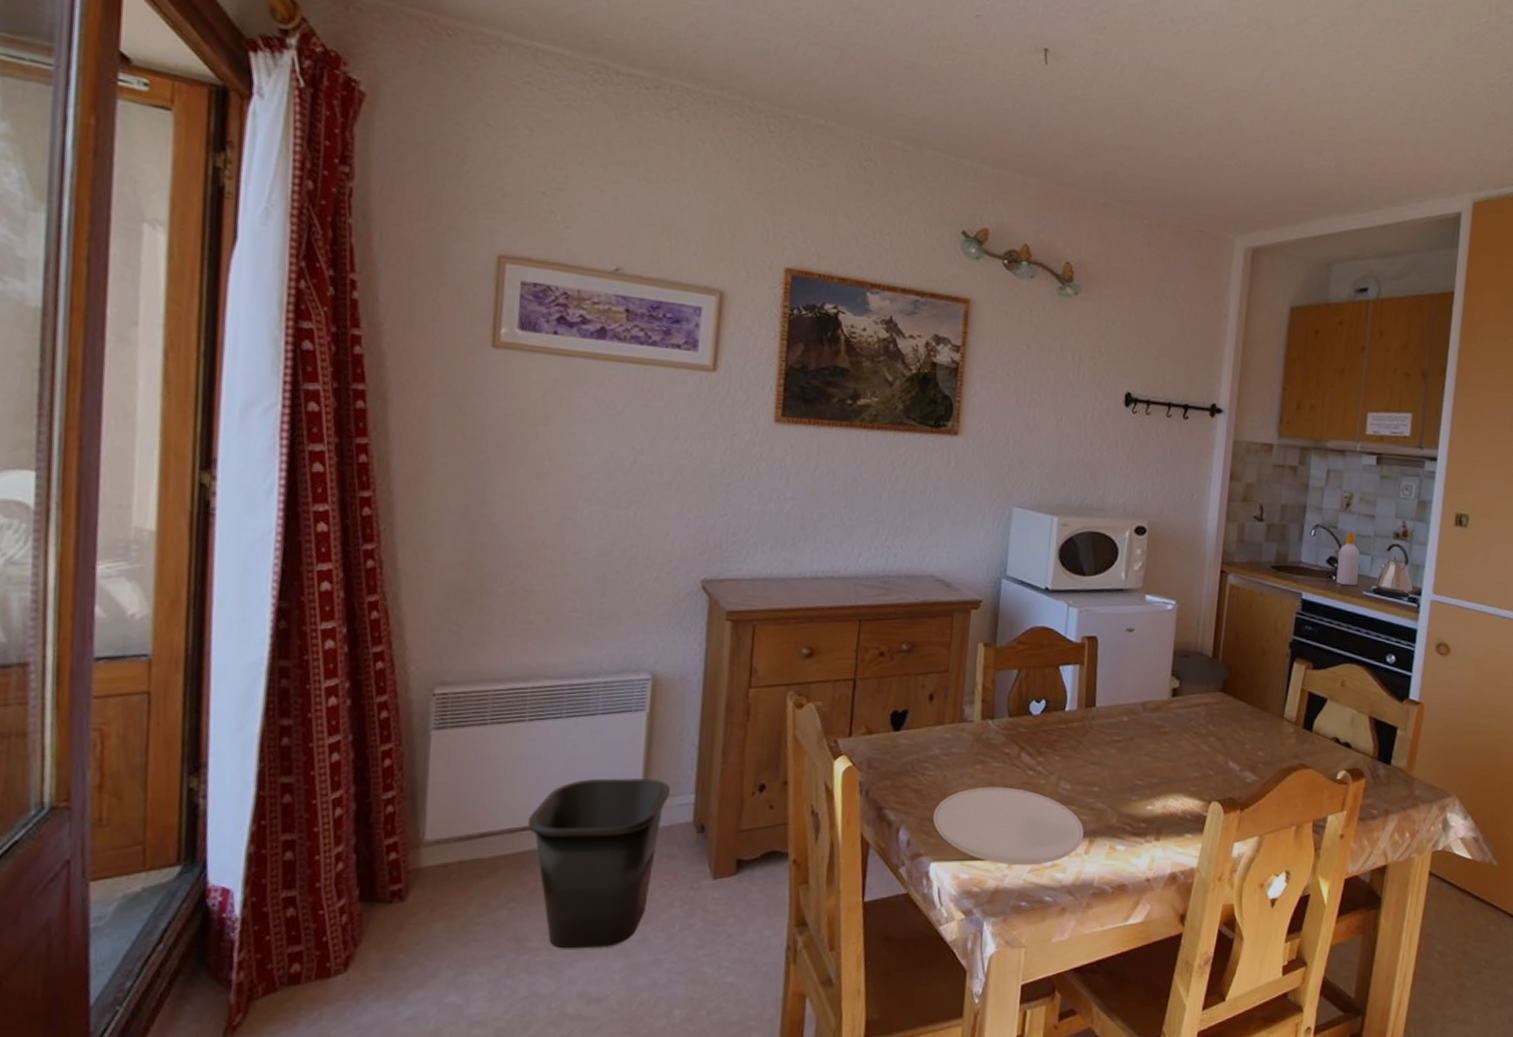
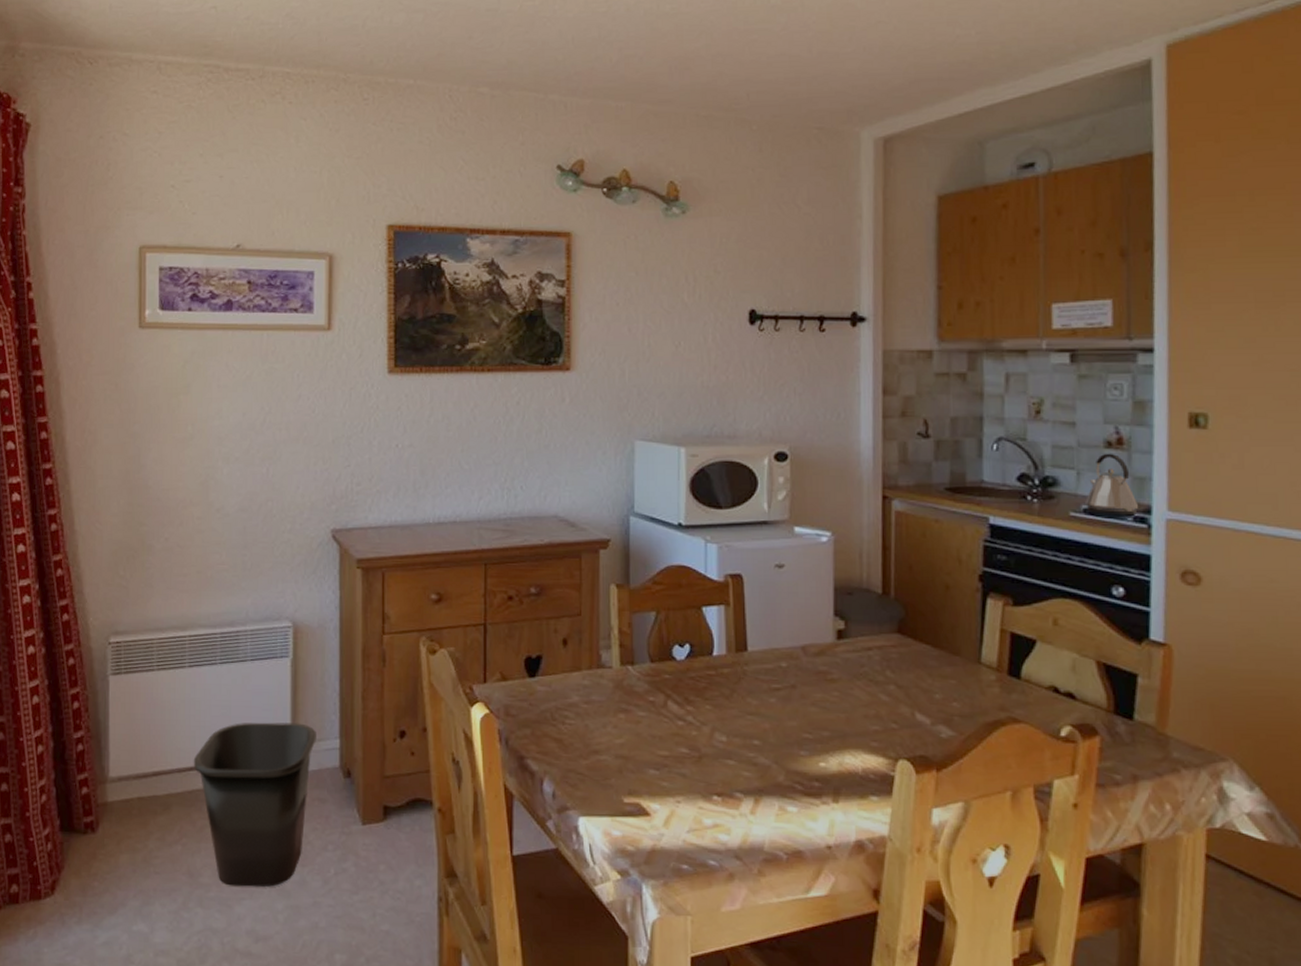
plate: present [933,787,1084,866] -> none [578,737,748,825]
soap bottle: present [1336,531,1360,586] -> none [1031,443,1062,507]

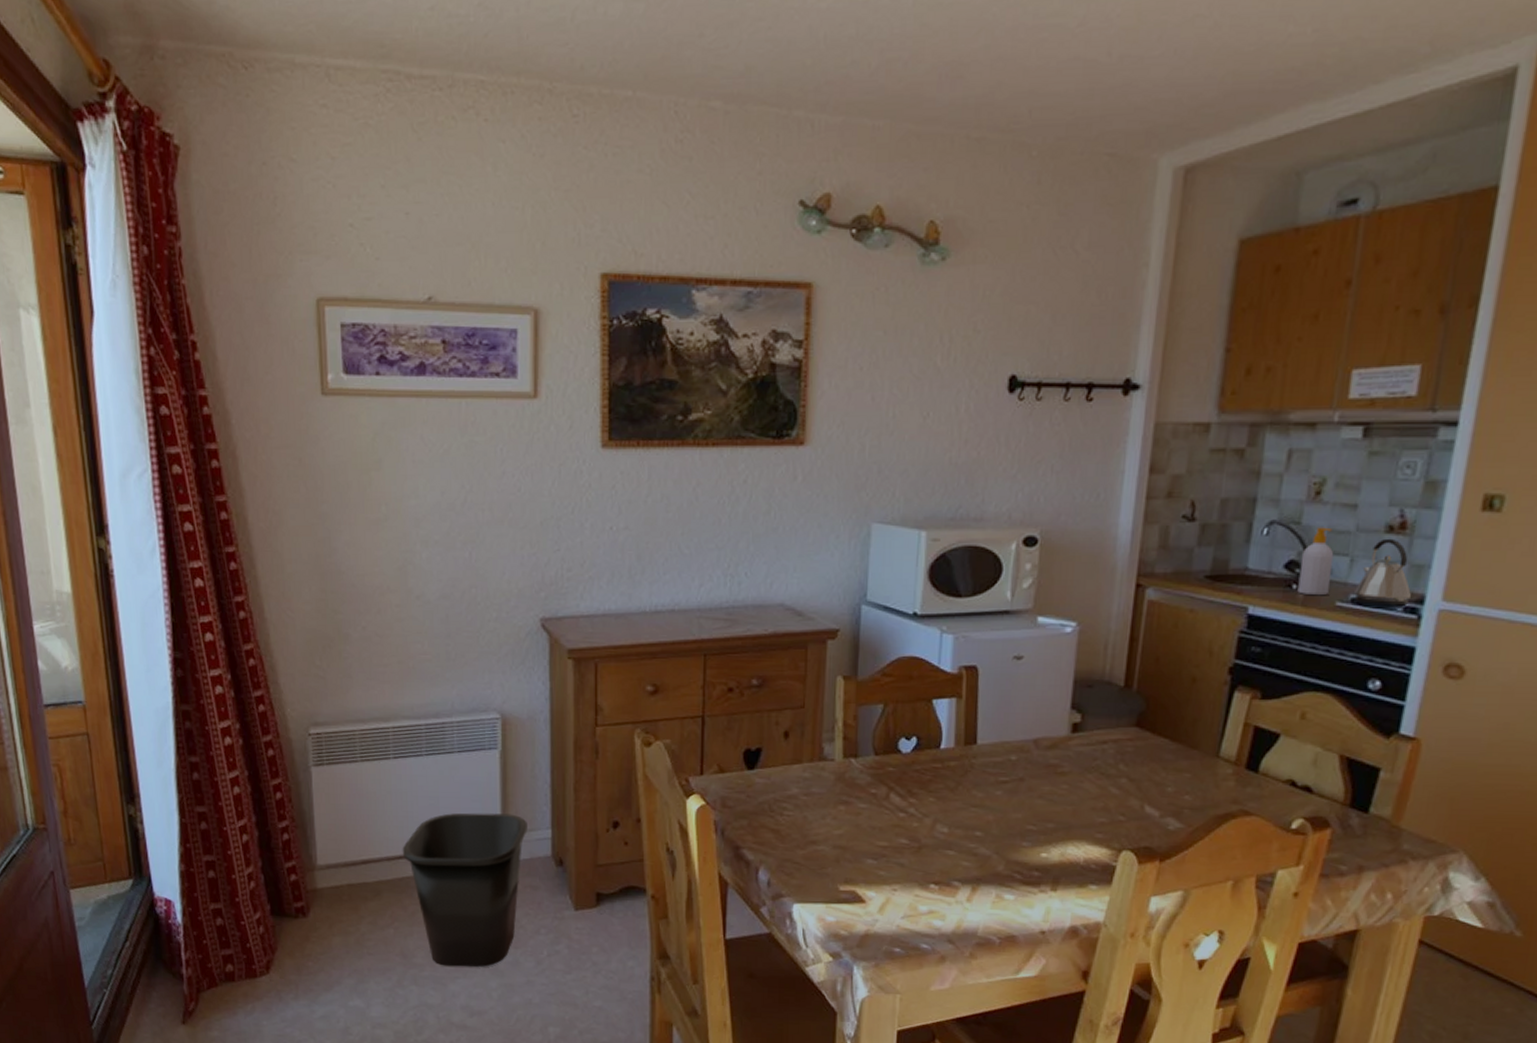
soap bottle: none [1031,443,1062,507] -> present [1297,527,1334,596]

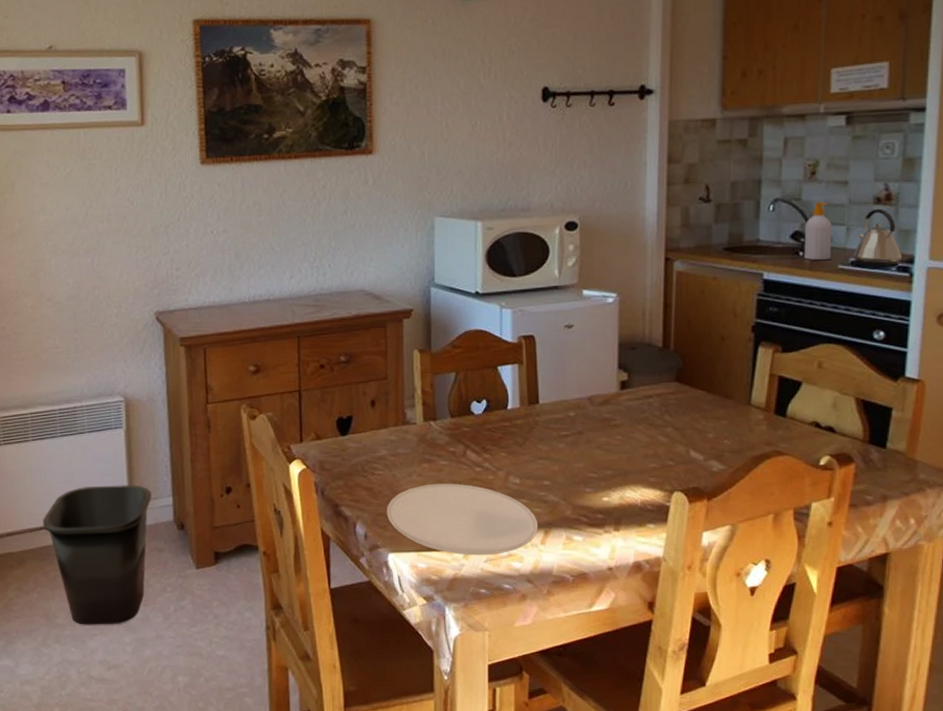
plate: none [795,828,966,911] -> present [387,483,539,556]

